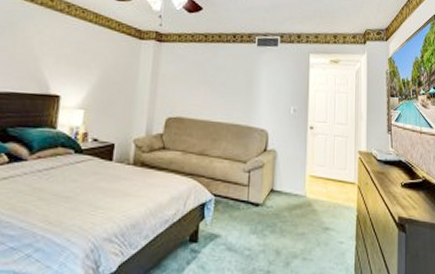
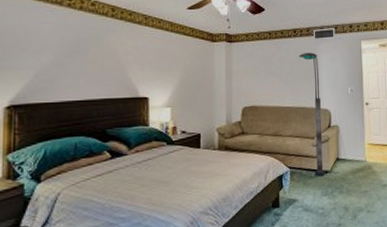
floor lamp: none [237,61,259,210] -> present [299,53,326,177]

